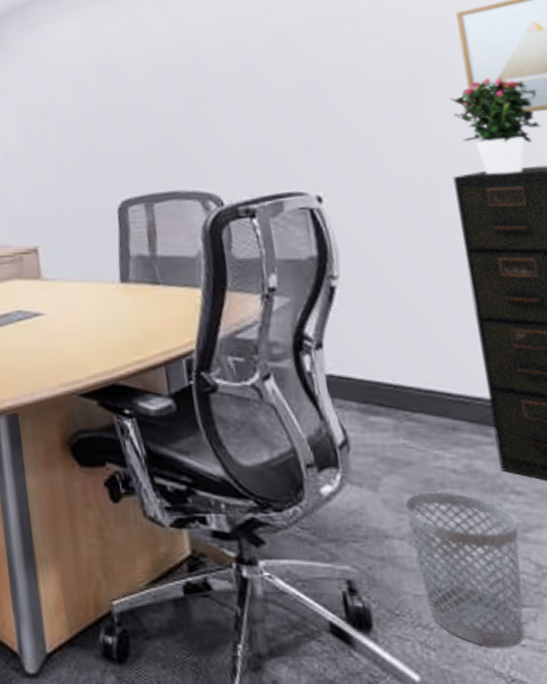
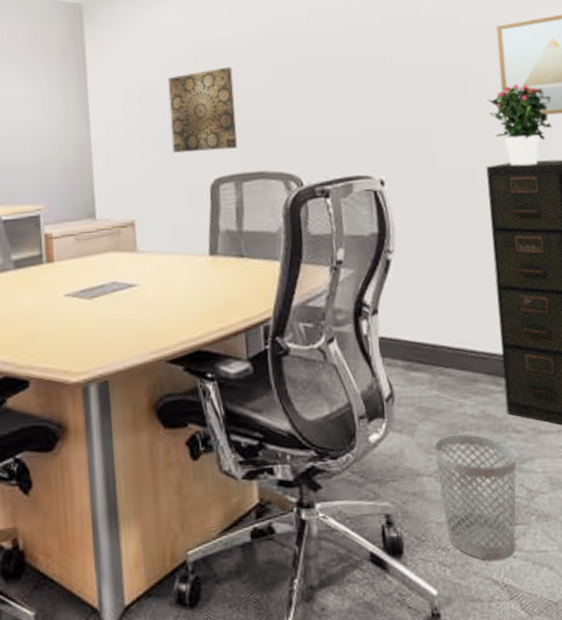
wall art: none [65,81,146,175] -> present [167,66,238,153]

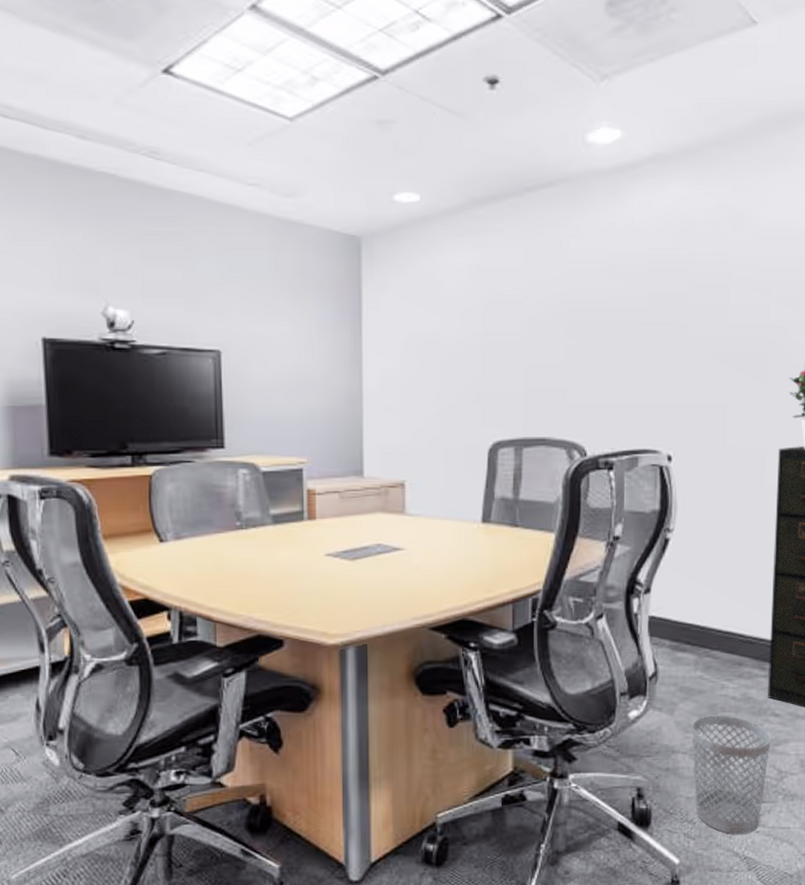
wall art: present [167,66,238,153] -> none [450,321,522,412]

